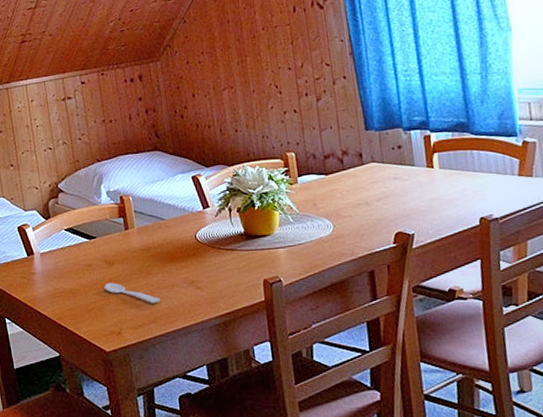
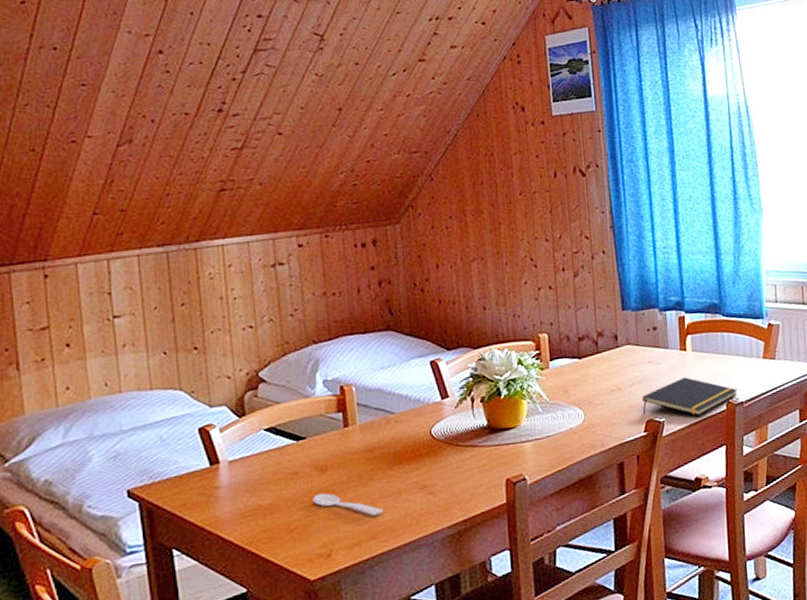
notepad: none [390,193,491,231] -> present [642,377,737,416]

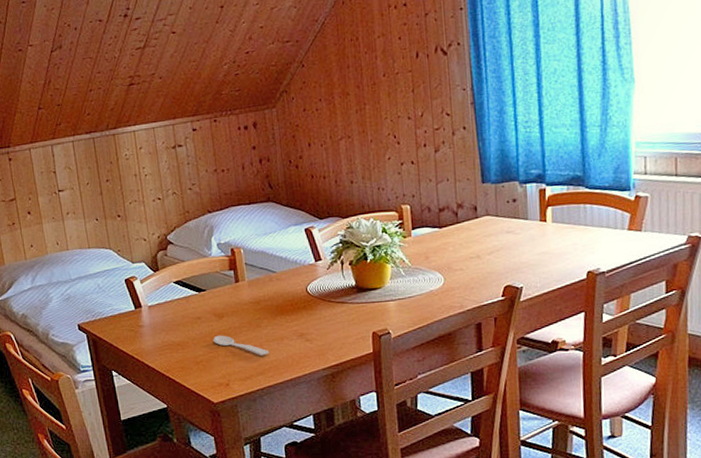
notepad: present [642,377,737,416] -> none [500,247,599,284]

